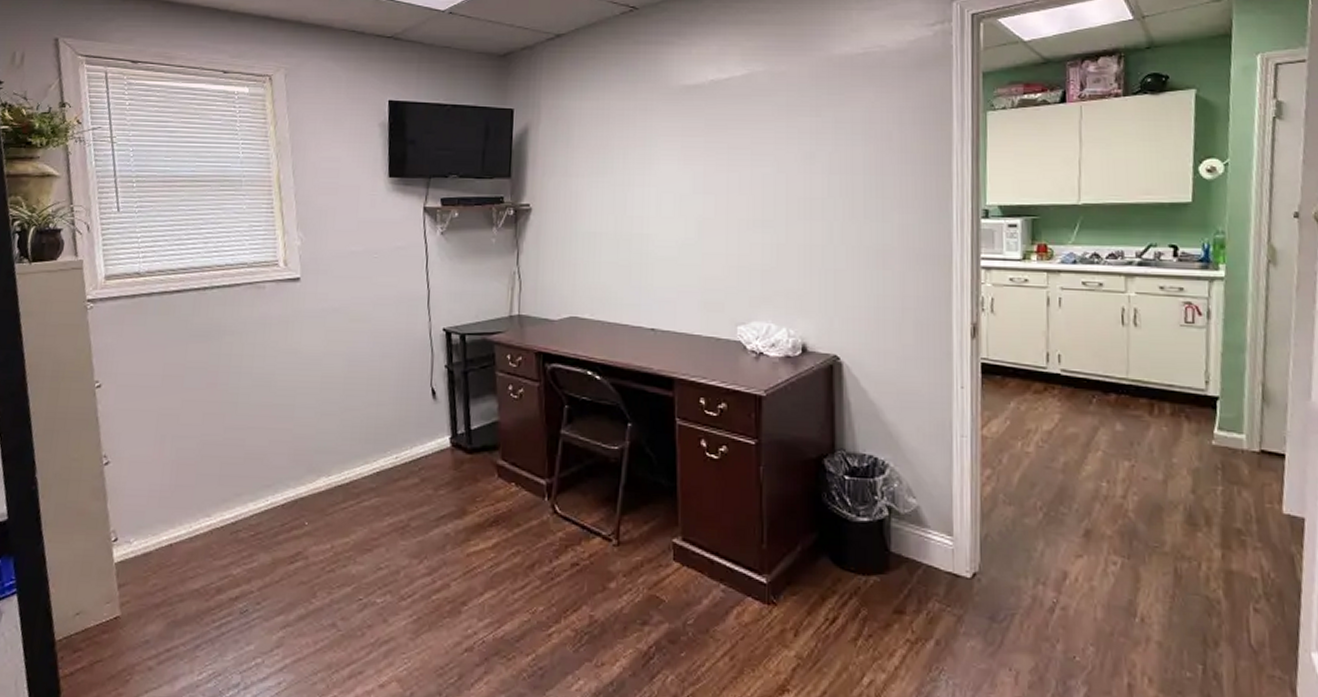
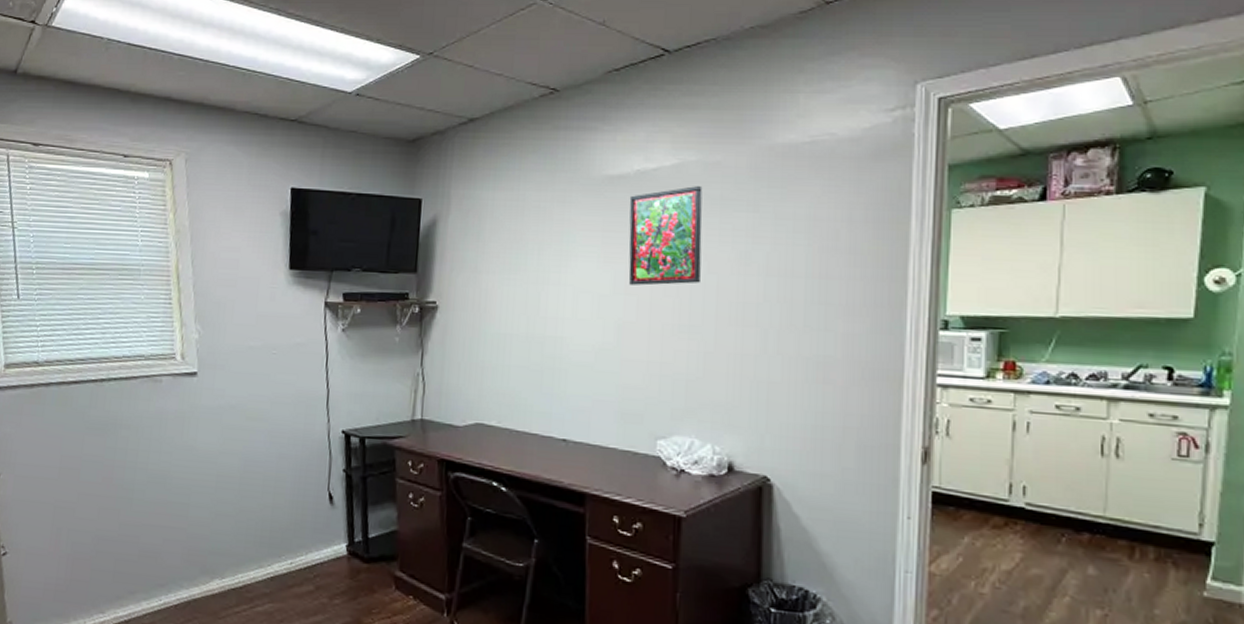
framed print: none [705,94,771,185] -> present [628,186,703,286]

